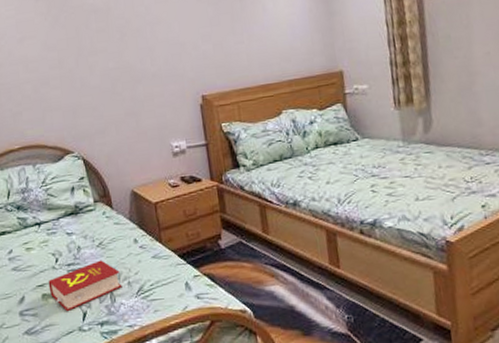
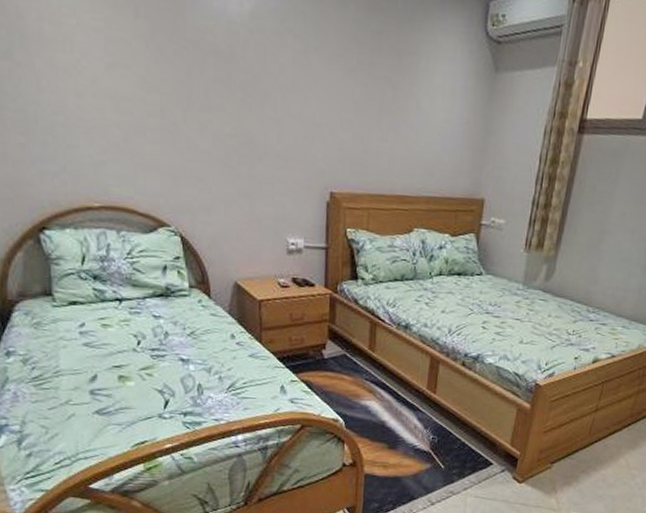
book: present [48,260,122,312] -> none [127,350,212,398]

